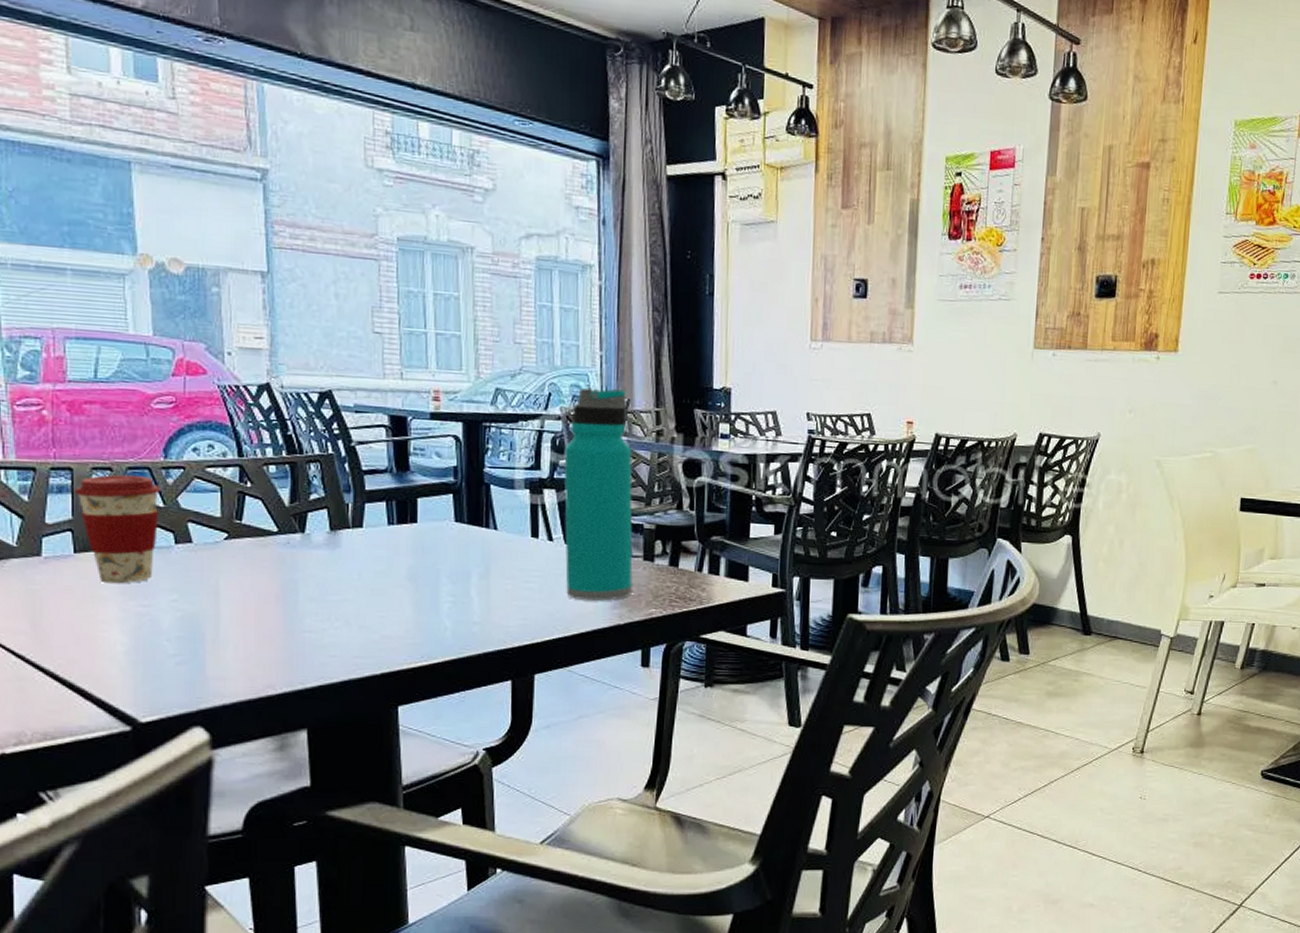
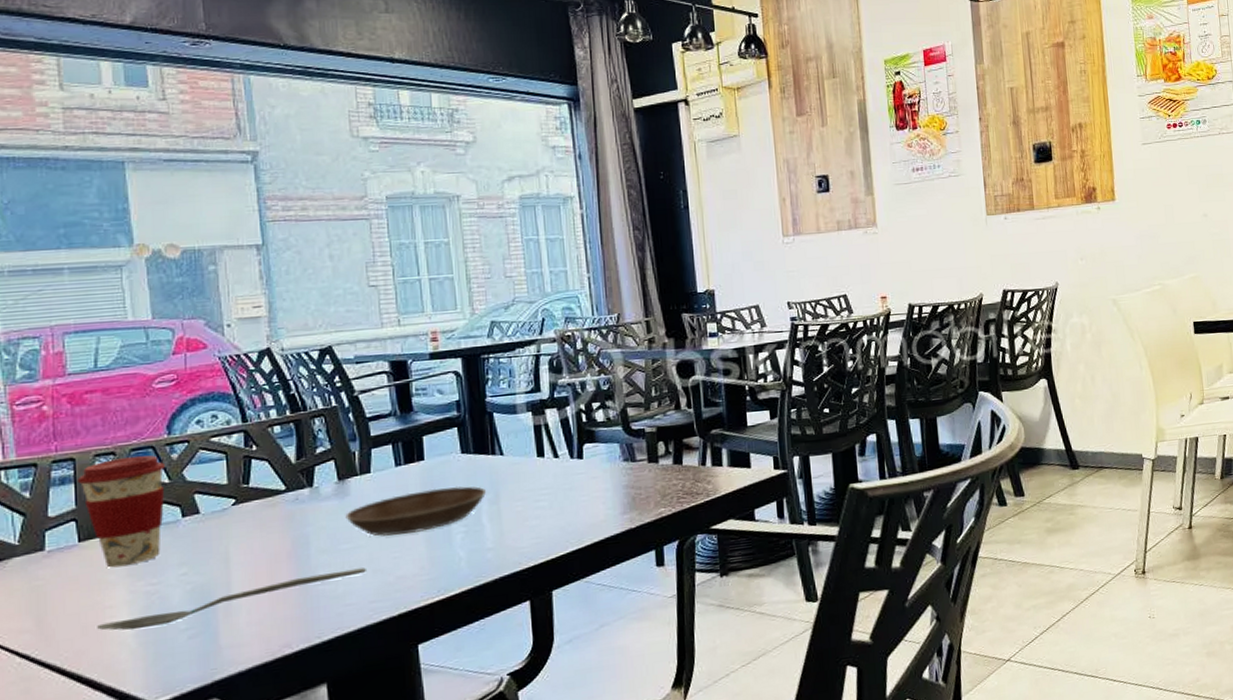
spoon: none [90,621,352,648] -> present [97,567,366,631]
saucer: none [335,553,478,595] -> present [345,486,487,536]
water bottle: present [564,387,633,601] -> none [562,304,640,511]

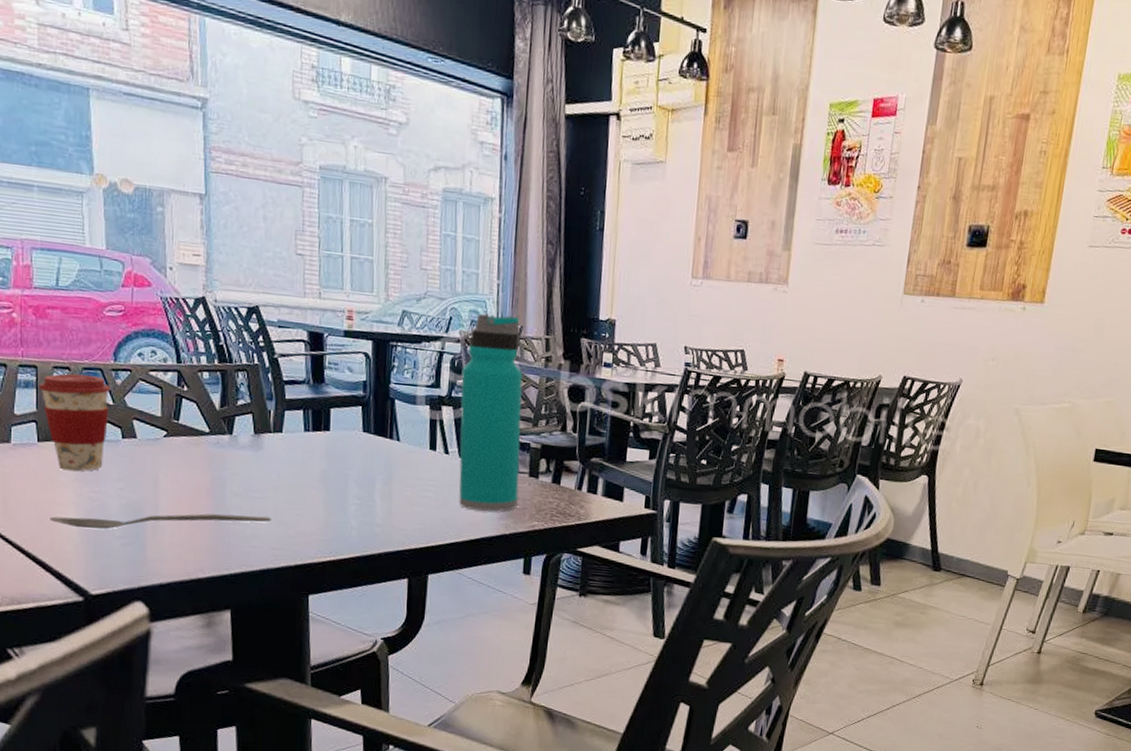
saucer: present [345,486,487,536] -> none [258,458,382,496]
water bottle: none [562,304,640,511] -> present [459,313,523,512]

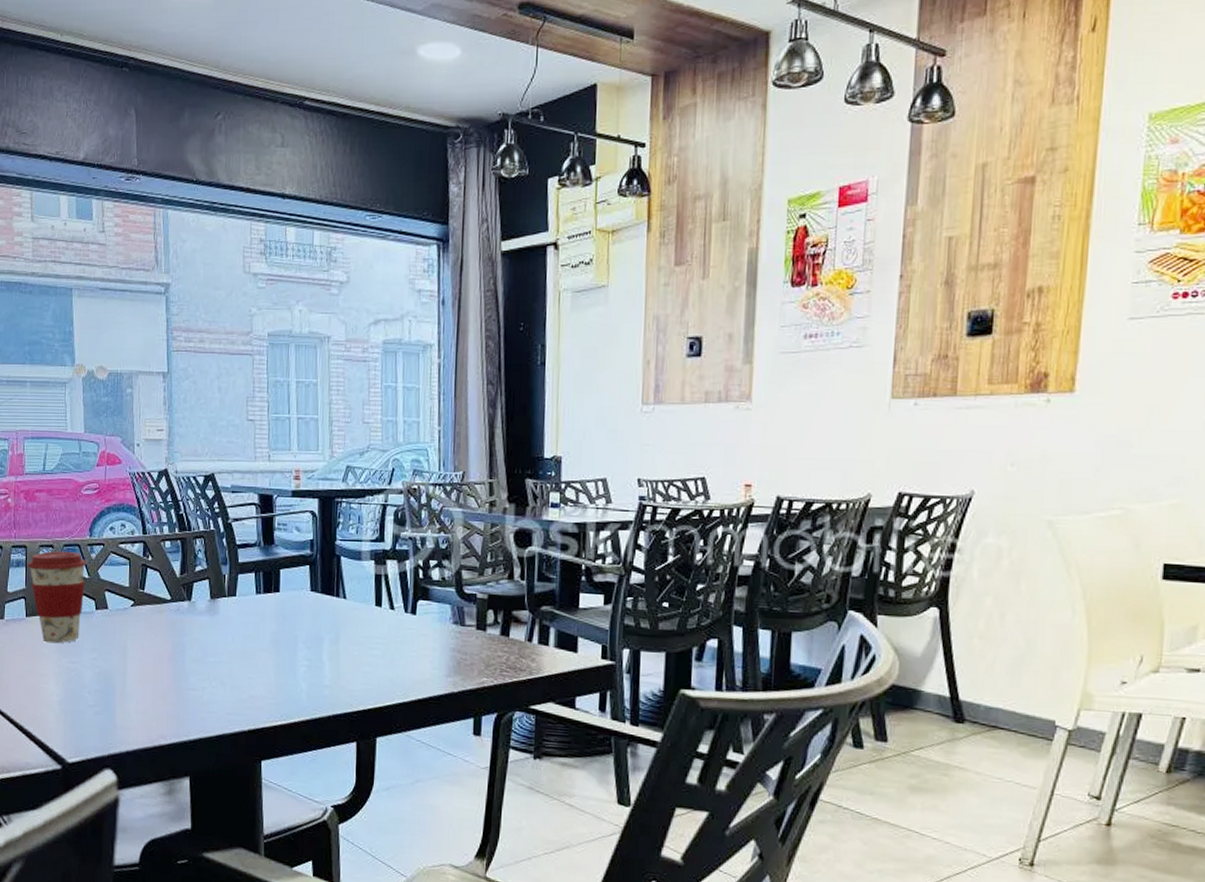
spoon: present [50,513,271,530] -> none [35,679,226,699]
water bottle: present [459,313,523,512] -> none [405,461,467,669]

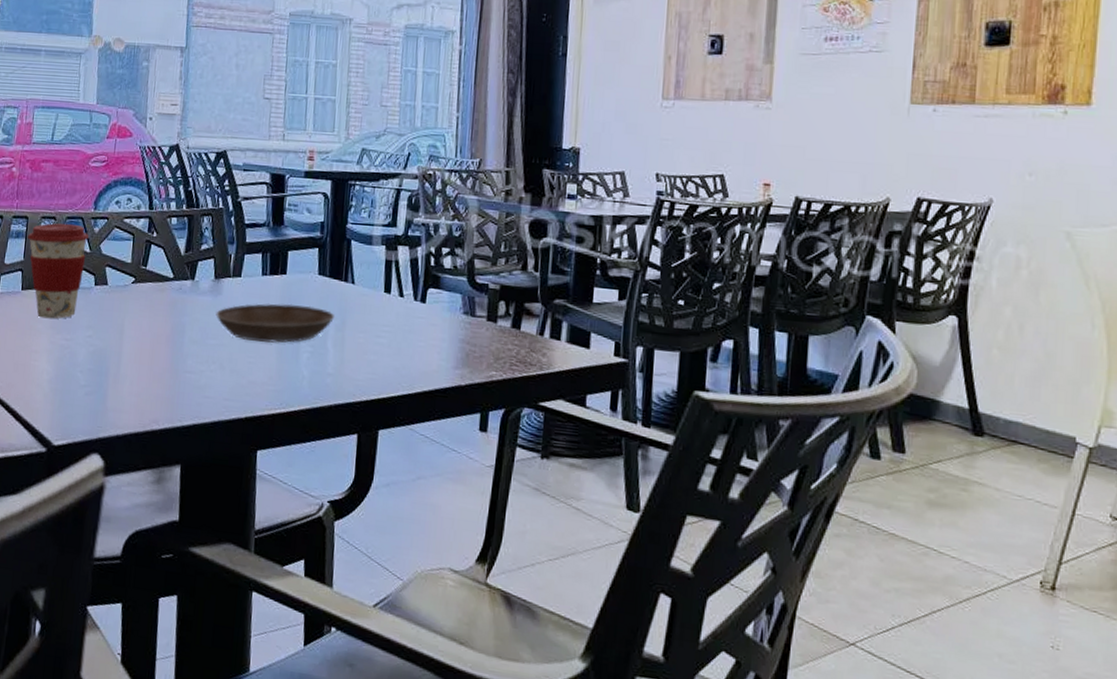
saucer: none [214,620,329,659] -> present [216,303,335,343]

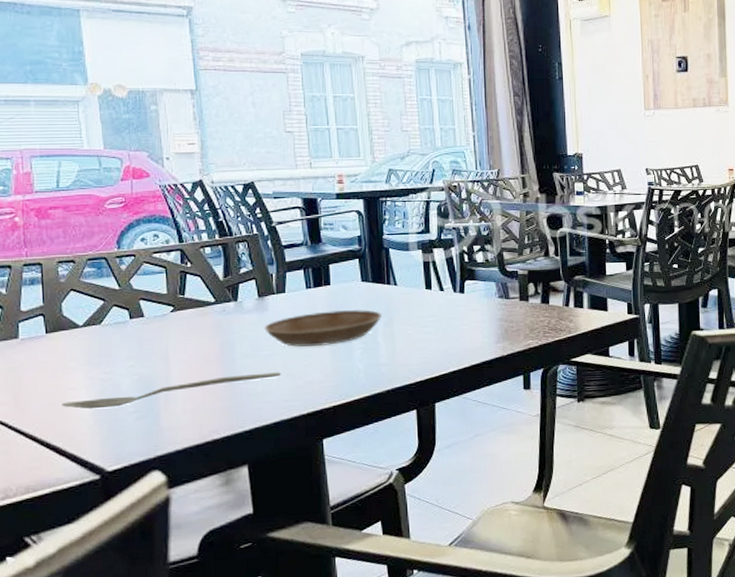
spoon: none [24,361,225,378] -> present [62,372,281,410]
coffee cup: present [27,223,89,319] -> none [43,264,116,357]

